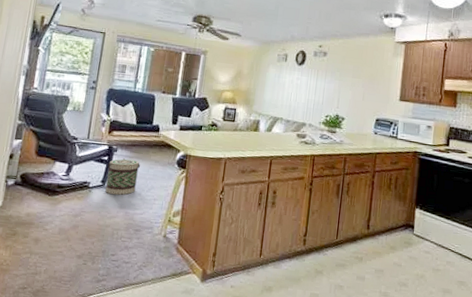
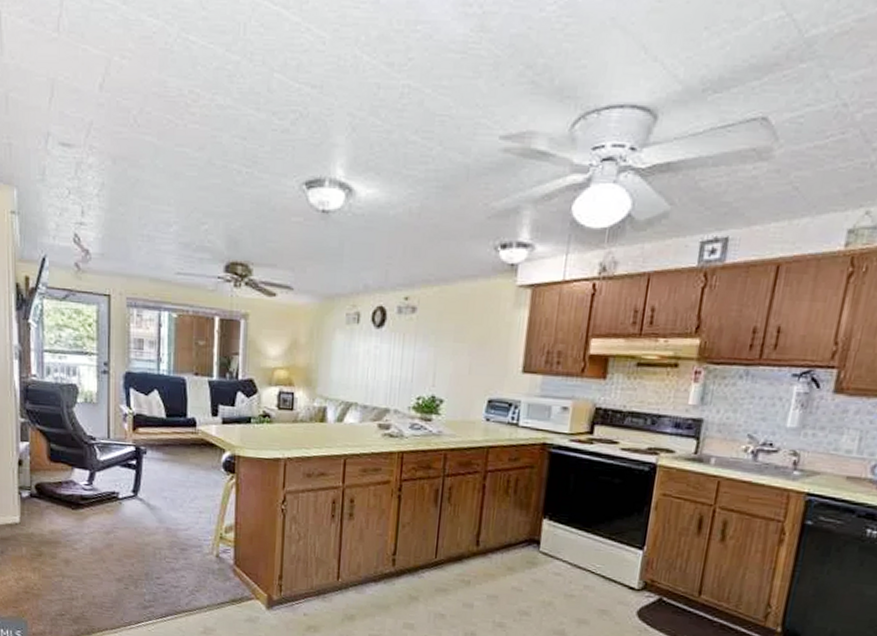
basket: present [105,158,140,195] -> none [137,462,177,508]

